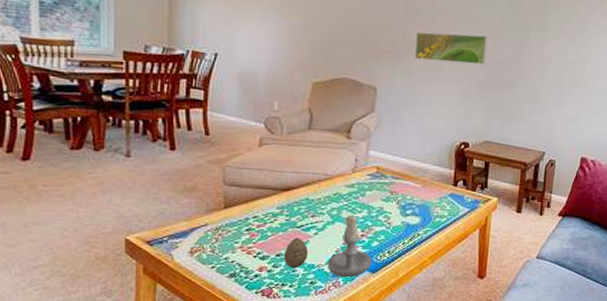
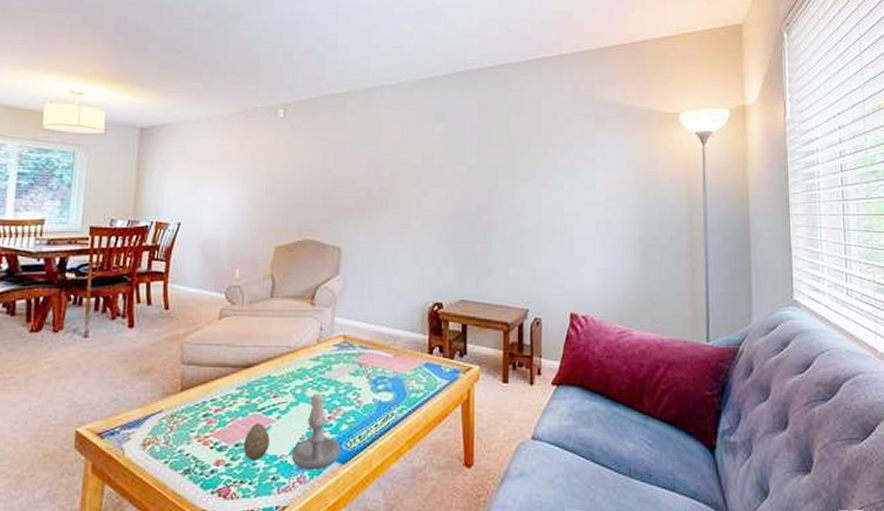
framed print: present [415,32,488,65] -> none [380,186,455,217]

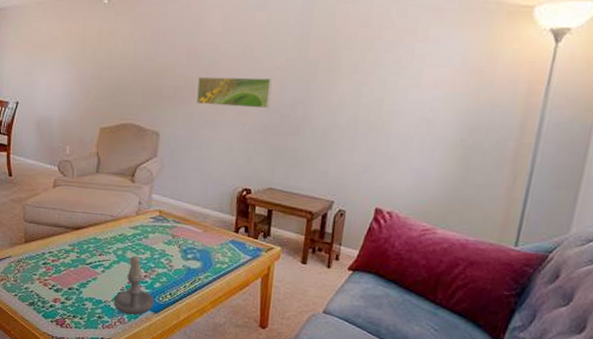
decorative egg: present [242,423,270,460] -> none [74,273,96,302]
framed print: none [380,186,455,217] -> present [197,76,272,109]

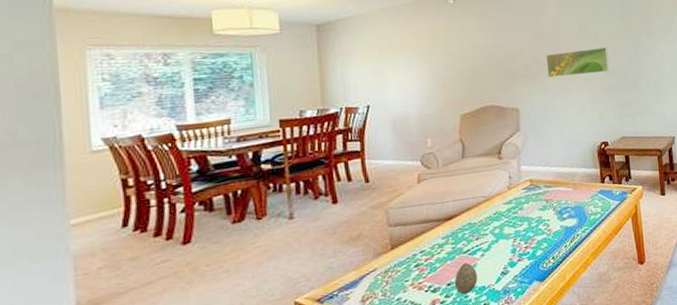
decorative egg: none [74,273,96,302] -> present [454,262,478,295]
candle: present [113,254,154,316] -> none [497,228,539,293]

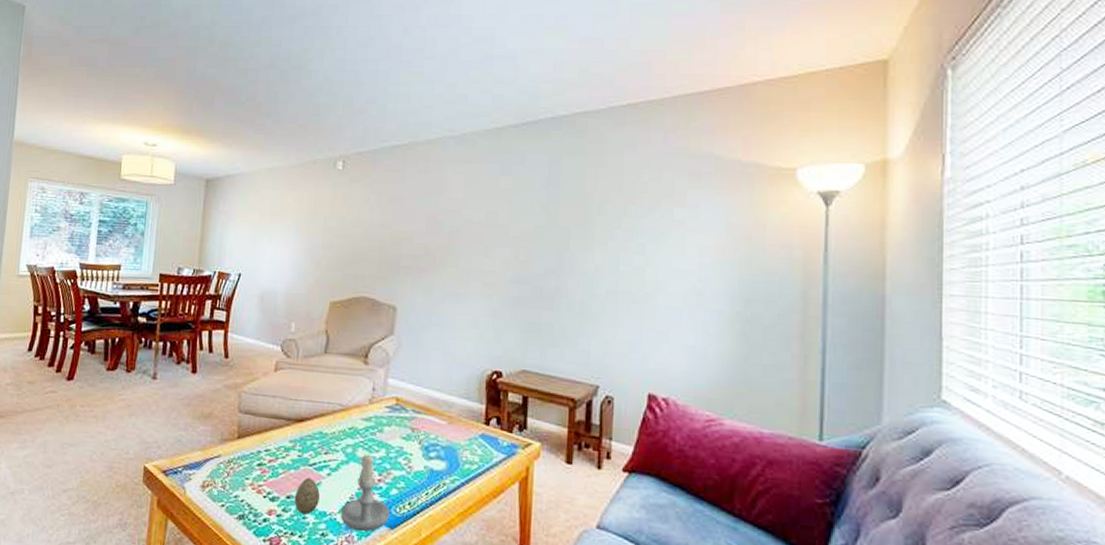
candle: none [497,228,539,293] -> present [340,452,390,532]
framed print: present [546,47,610,78] -> none [438,244,520,280]

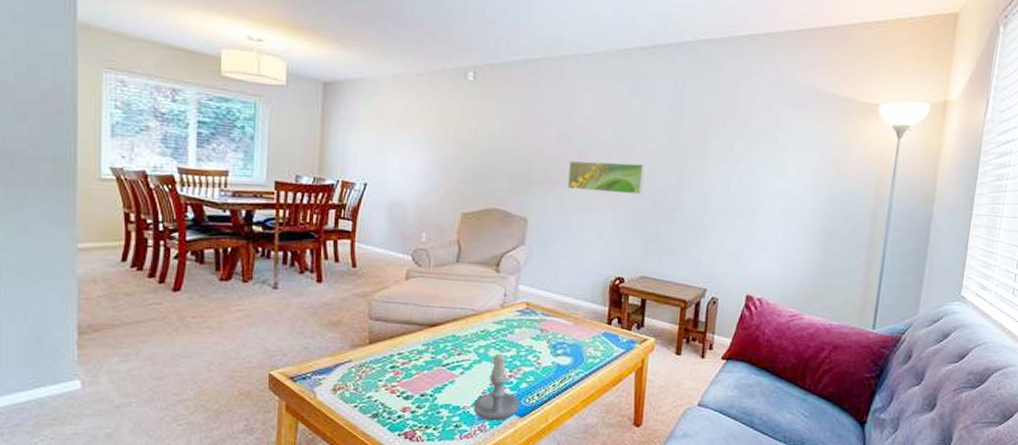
decorative egg: present [294,477,320,515] -> none [427,376,453,410]
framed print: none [438,244,520,280] -> present [568,160,645,195]

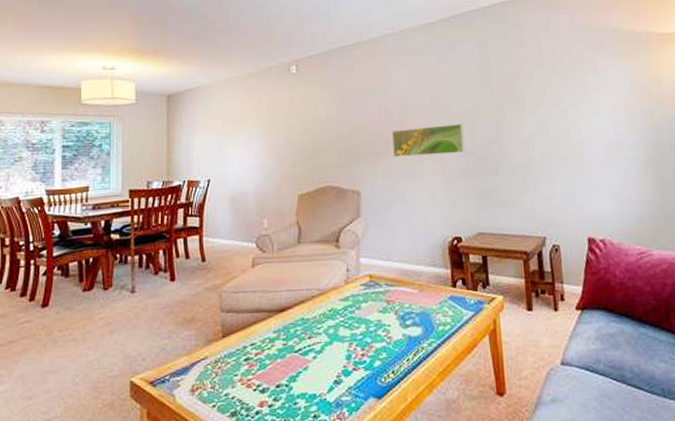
candle: present [473,352,520,422] -> none [329,330,376,407]

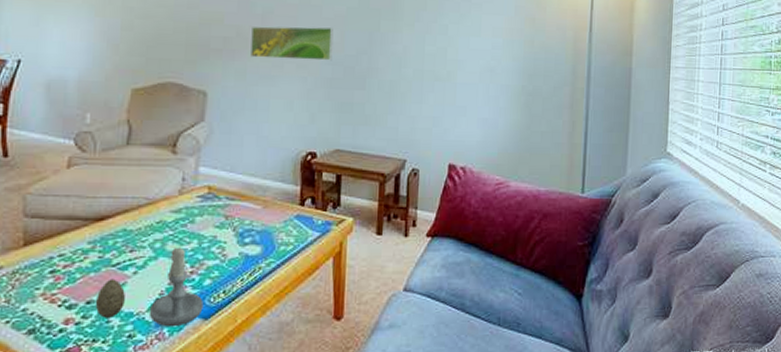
decorative egg: none [283,363,308,400] -> present [95,279,125,318]
candle: none [329,330,376,407] -> present [149,245,203,327]

